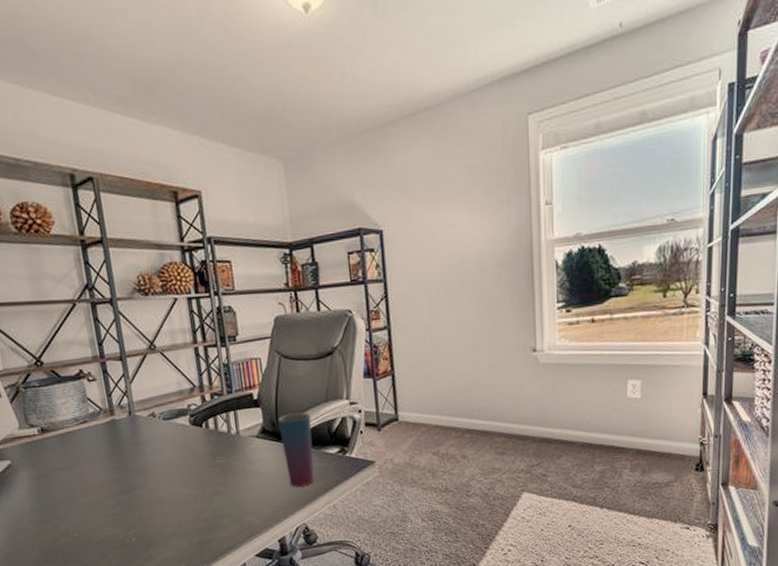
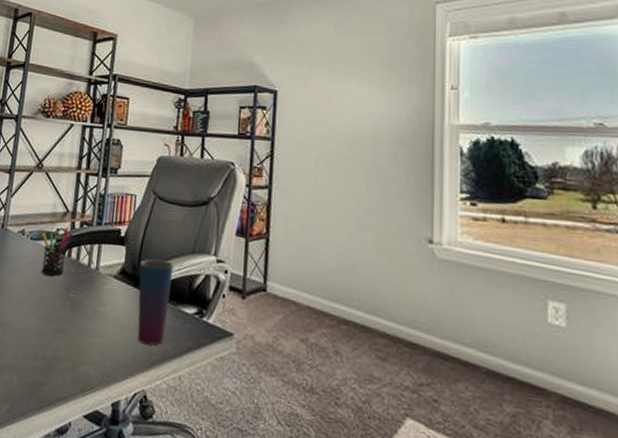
pen holder: none [174,402,207,449] -> present [41,227,74,276]

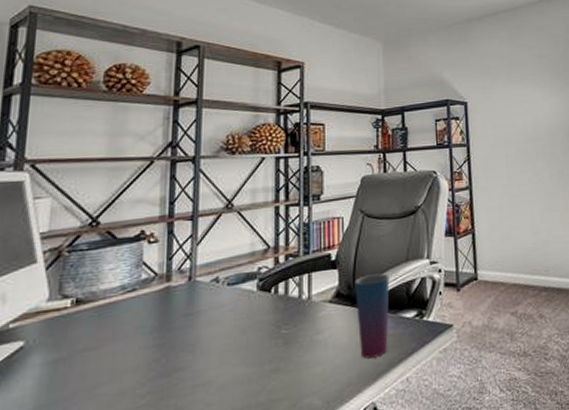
pen holder: present [41,227,74,276] -> none [241,264,279,318]

